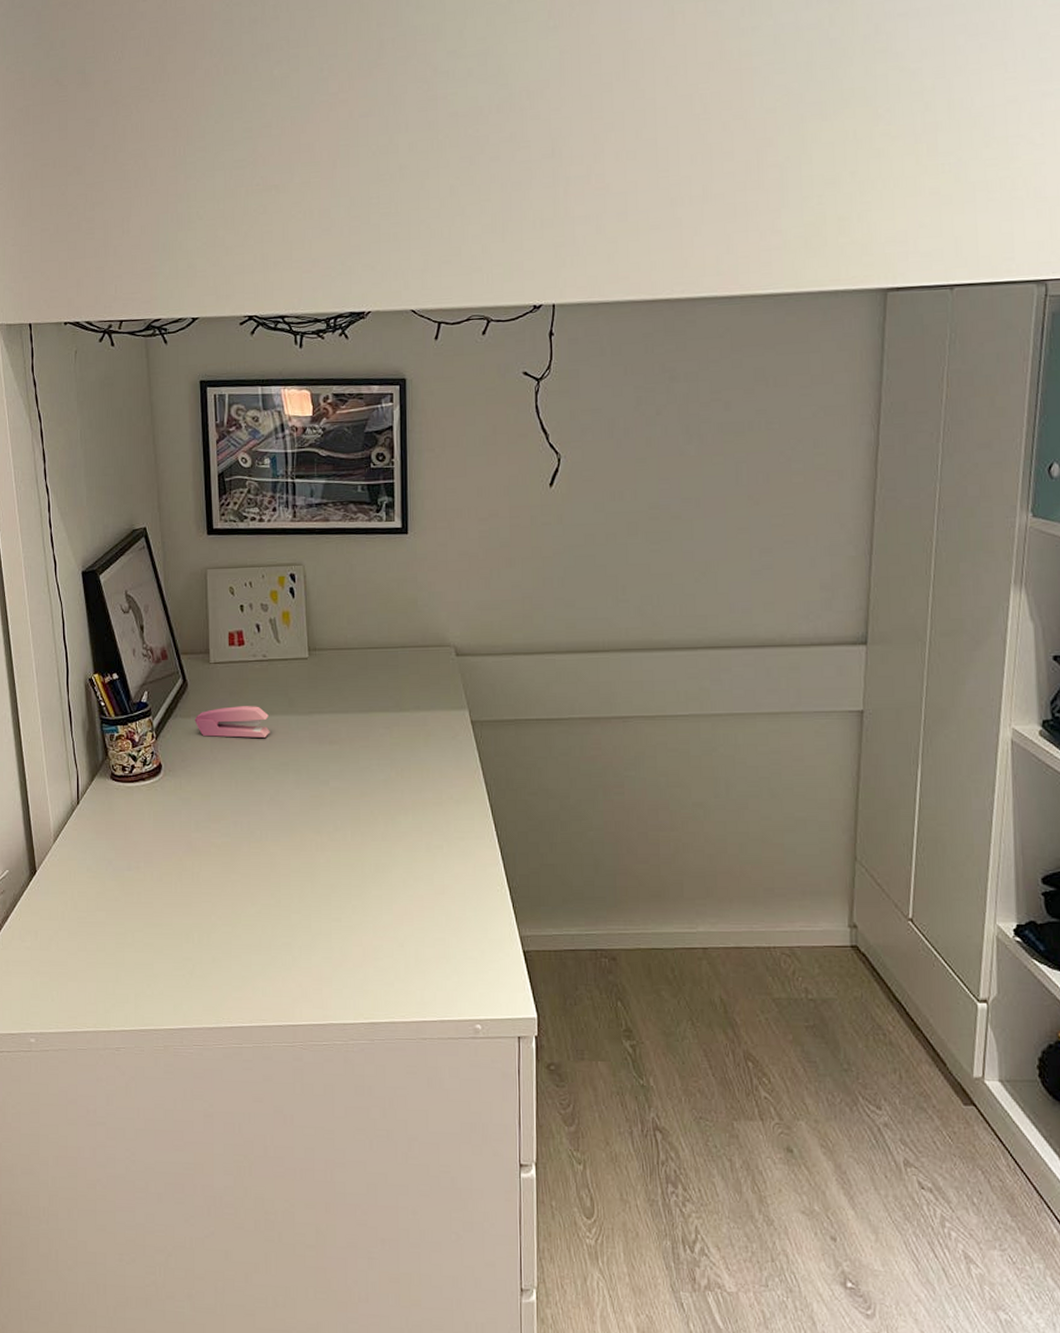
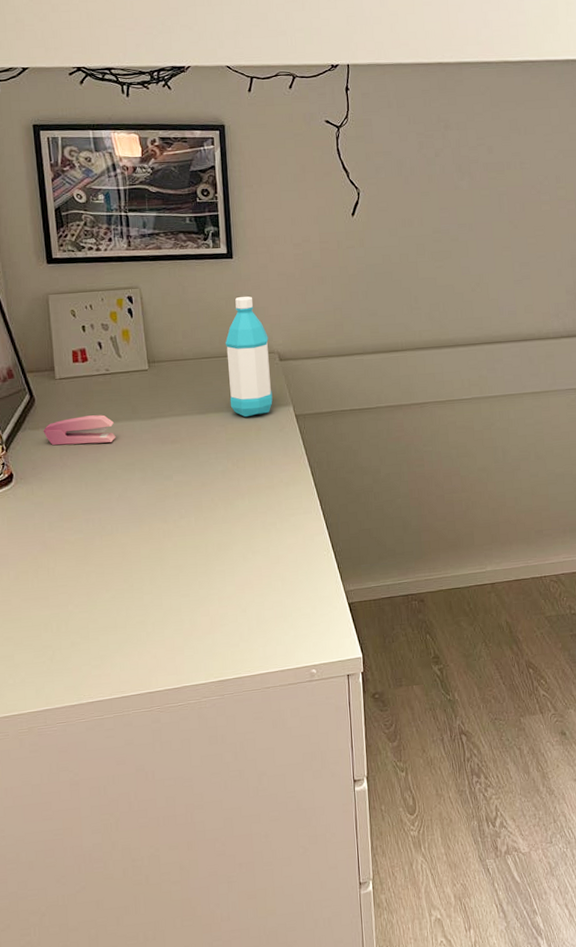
water bottle: none [395,578,446,720] -> present [226,296,273,418]

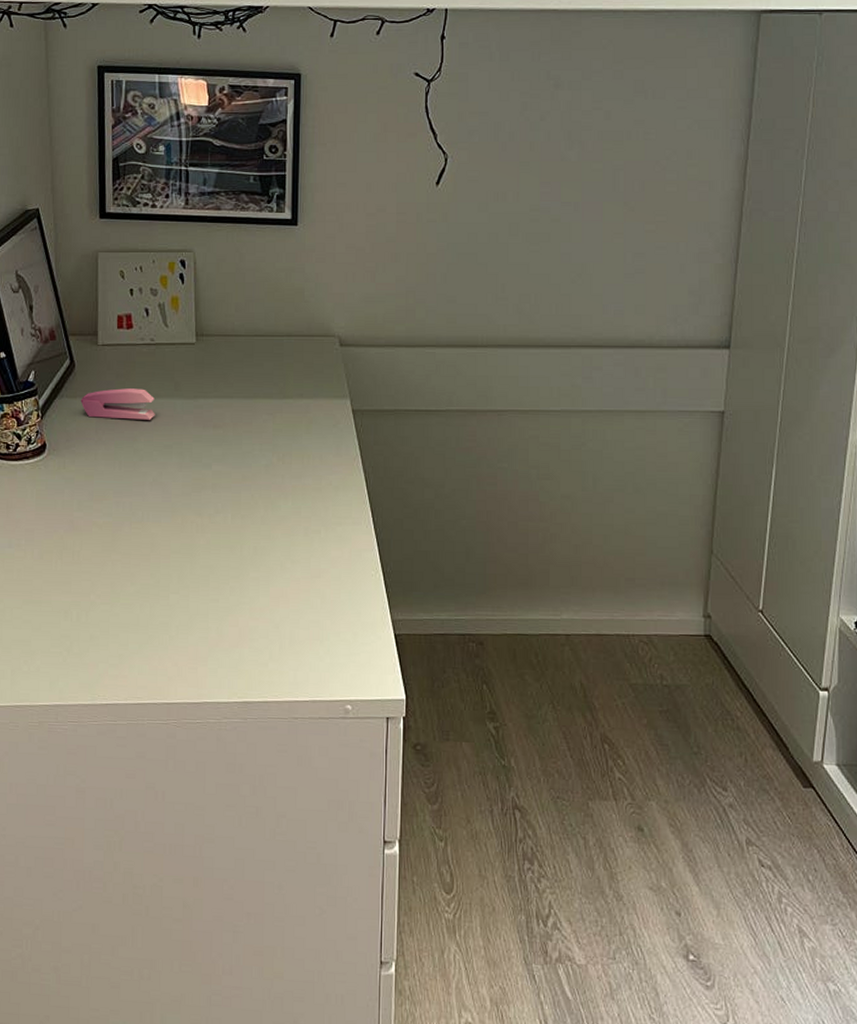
water bottle: present [226,296,273,418] -> none [281,269,329,407]

